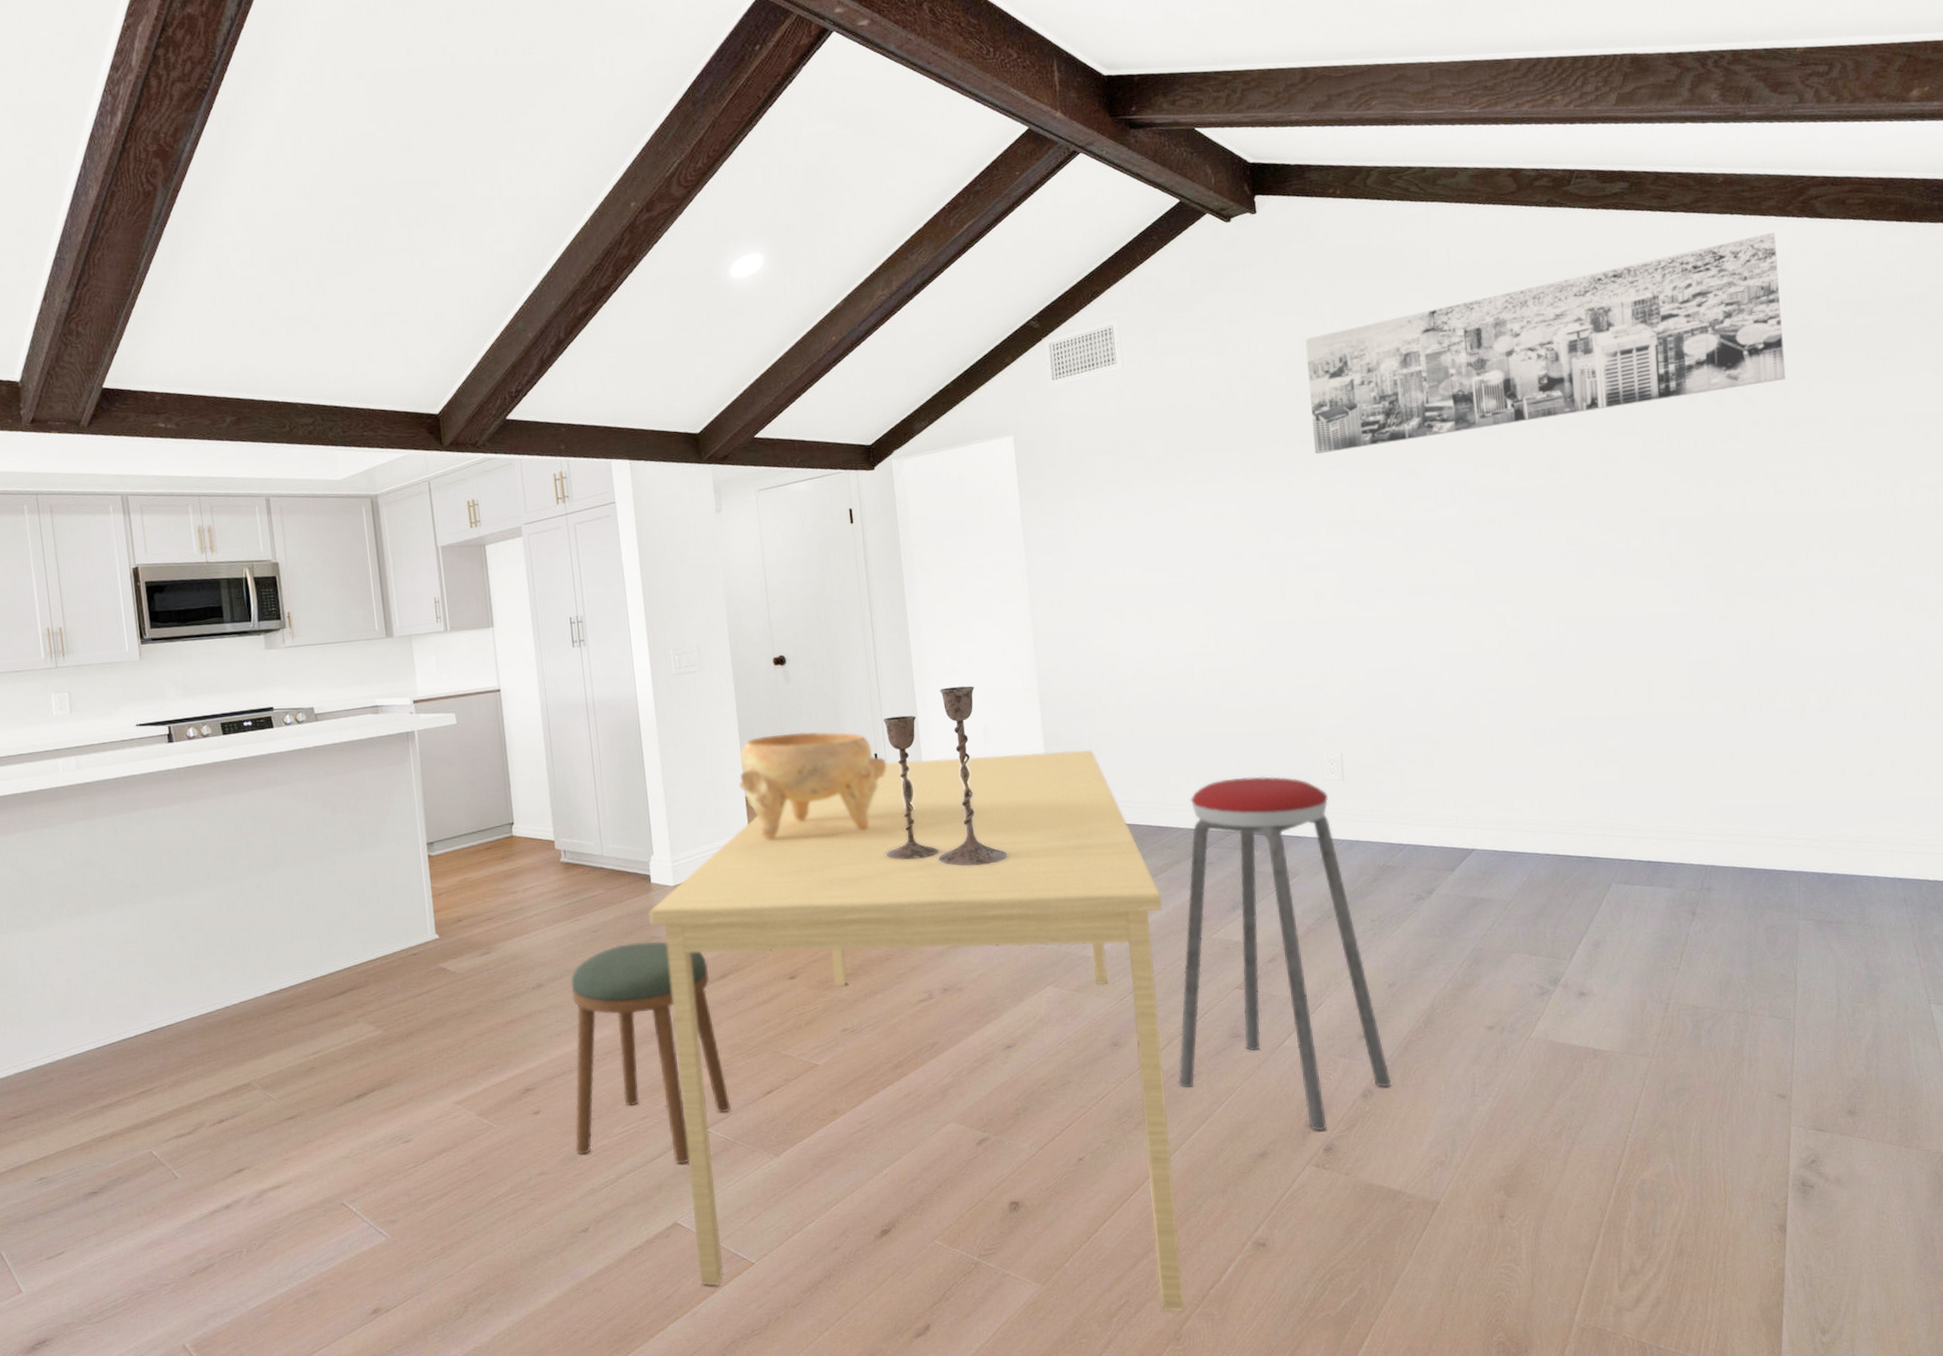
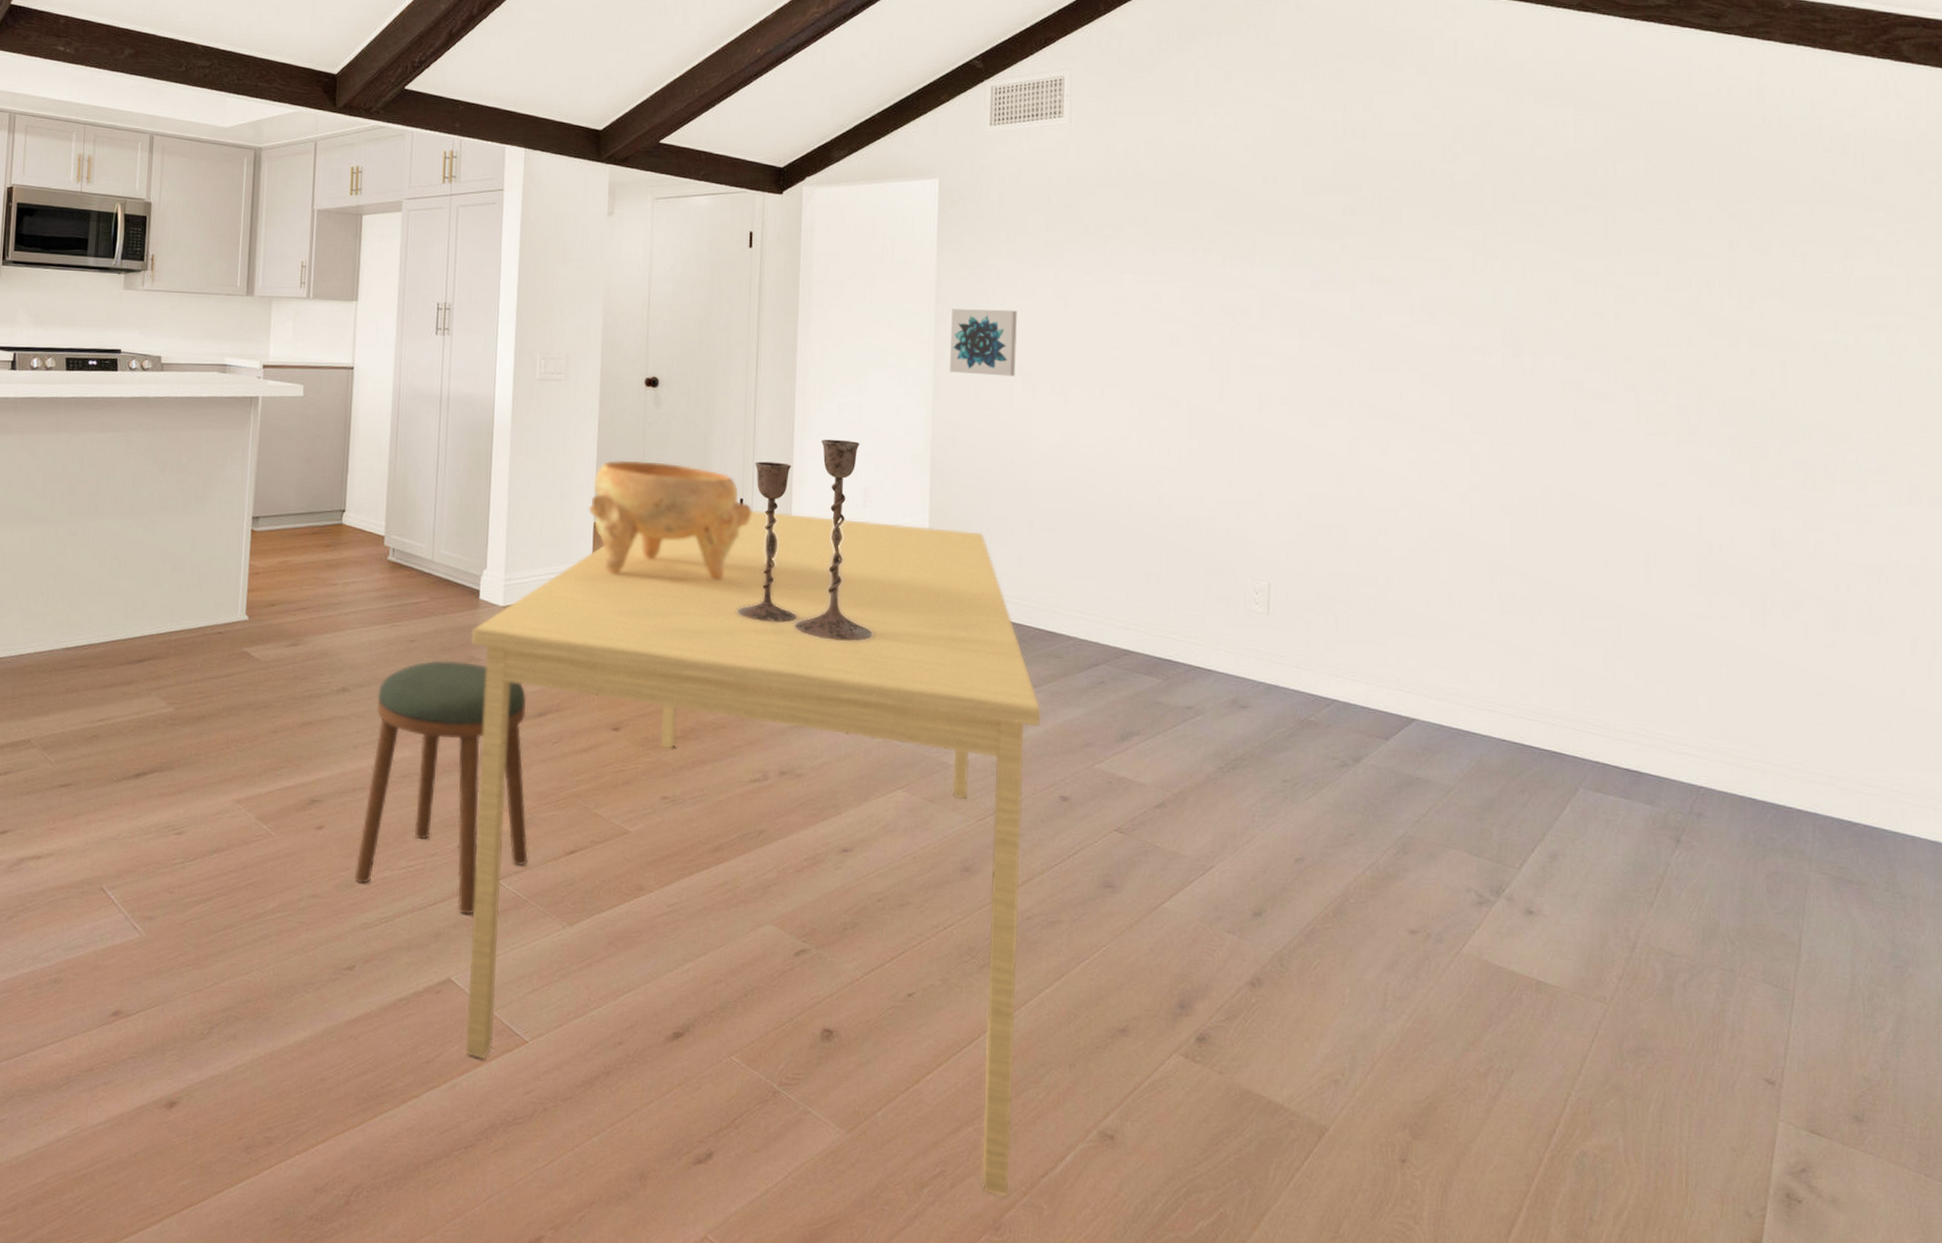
wall art: none [1040,546,1103,611] -> present [949,309,1017,377]
music stool: present [1178,776,1392,1131] -> none [1034,590,1287,1016]
wall art: present [1305,232,1786,455] -> none [1276,70,1849,246]

